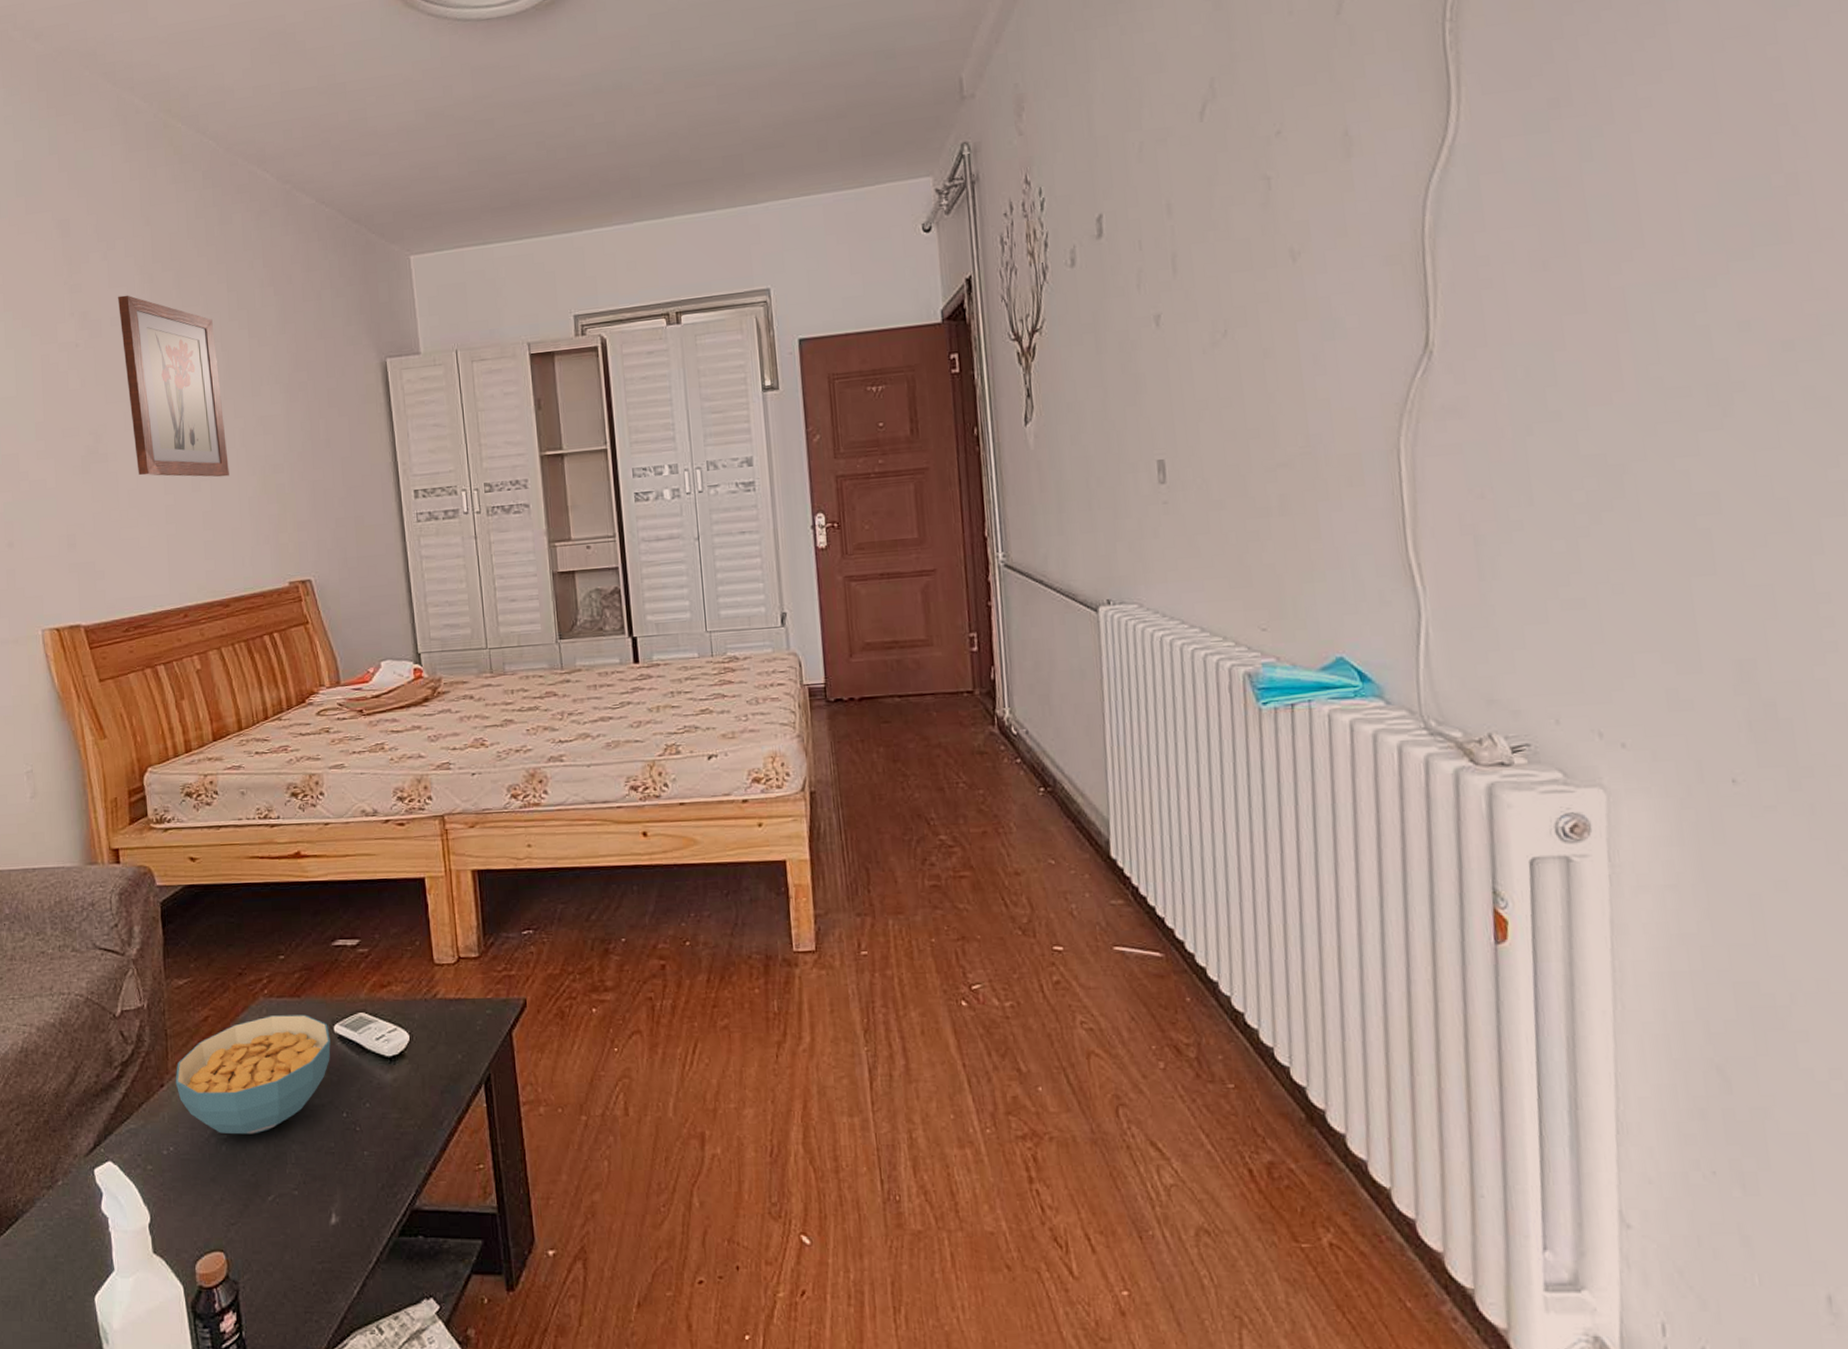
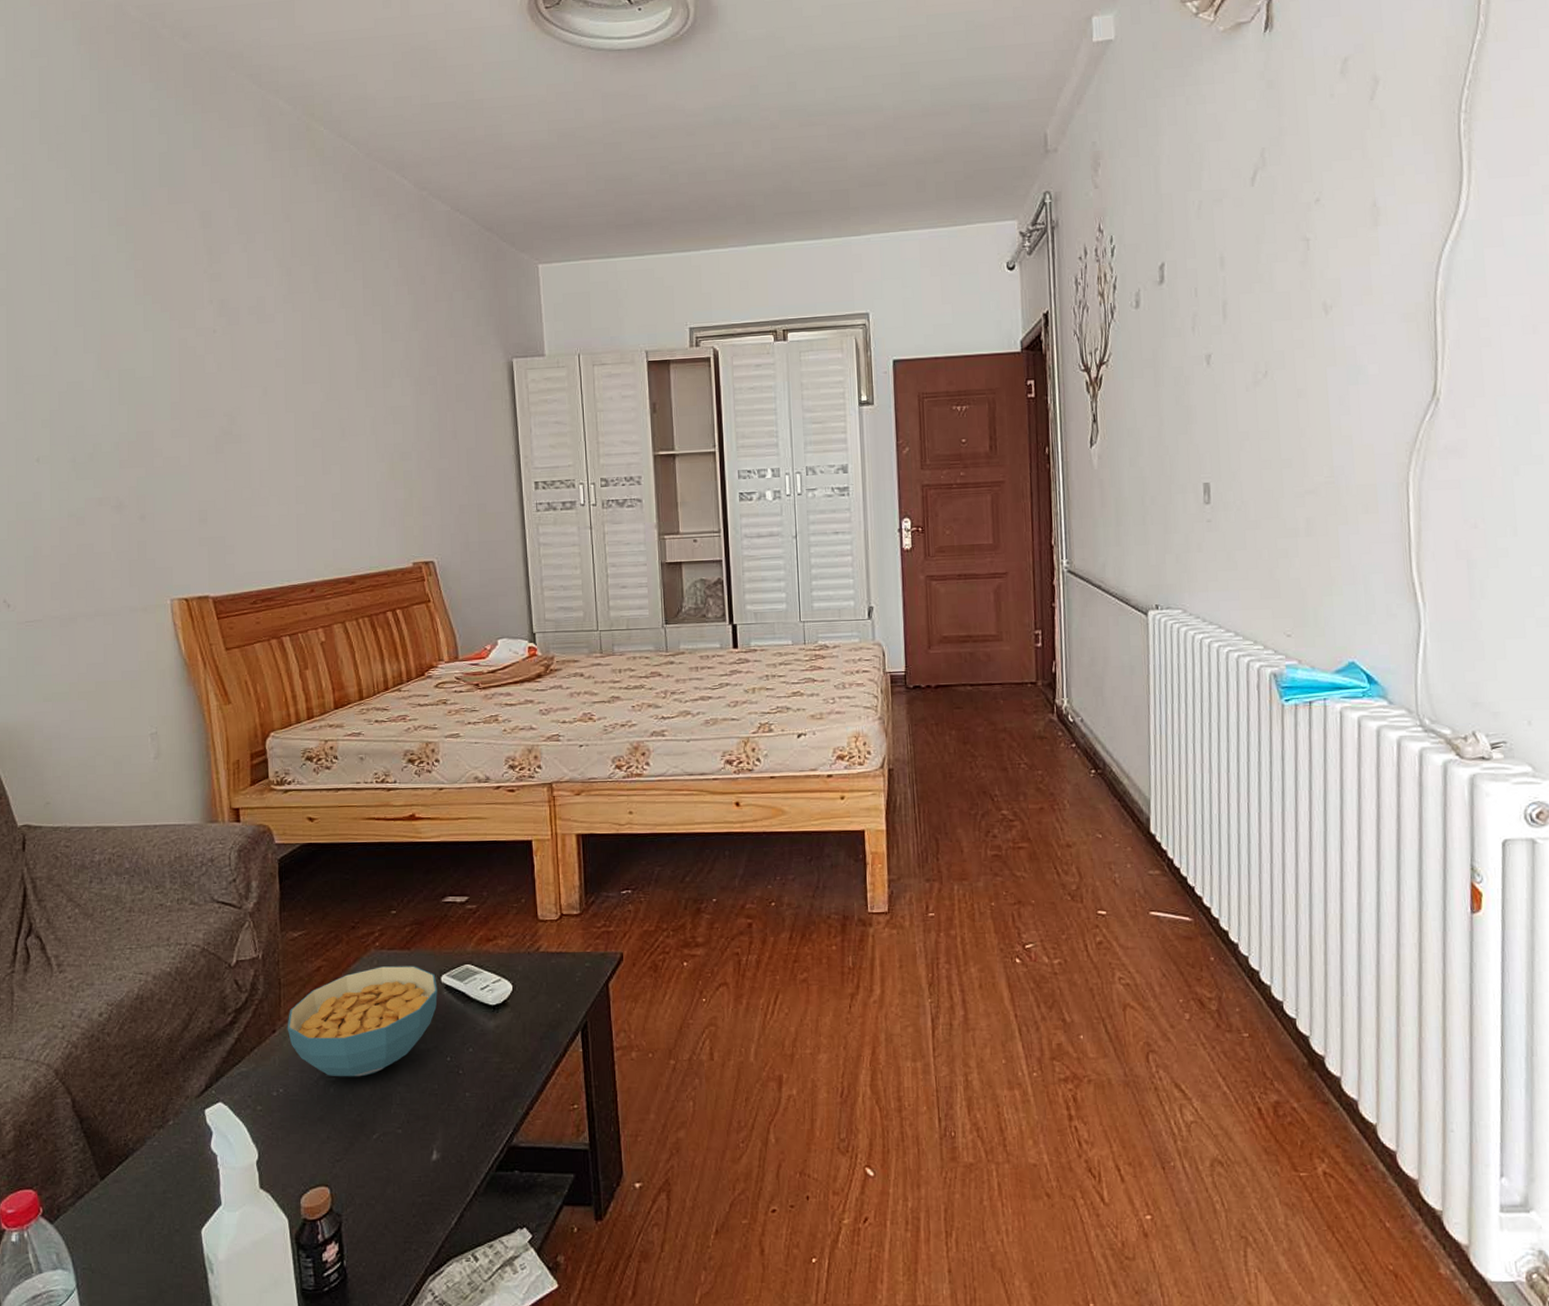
wall art: present [118,295,229,477] -> none [256,286,359,462]

